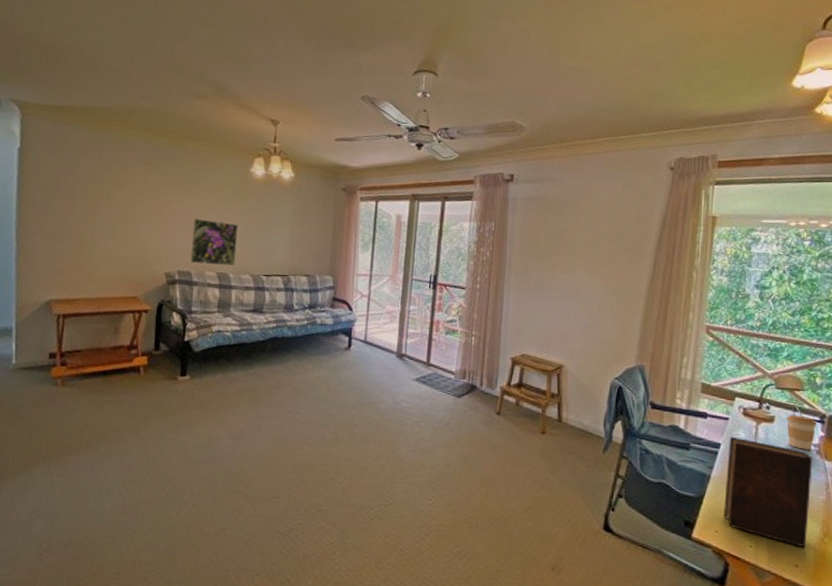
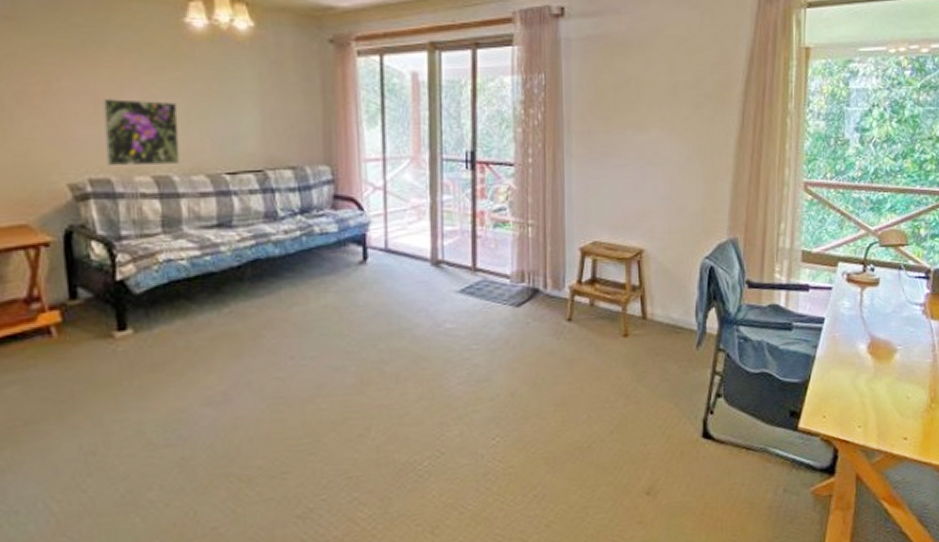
bible: present [724,436,813,548] -> none [831,307,919,418]
coffee cup: present [786,414,817,450] -> none [892,273,922,312]

